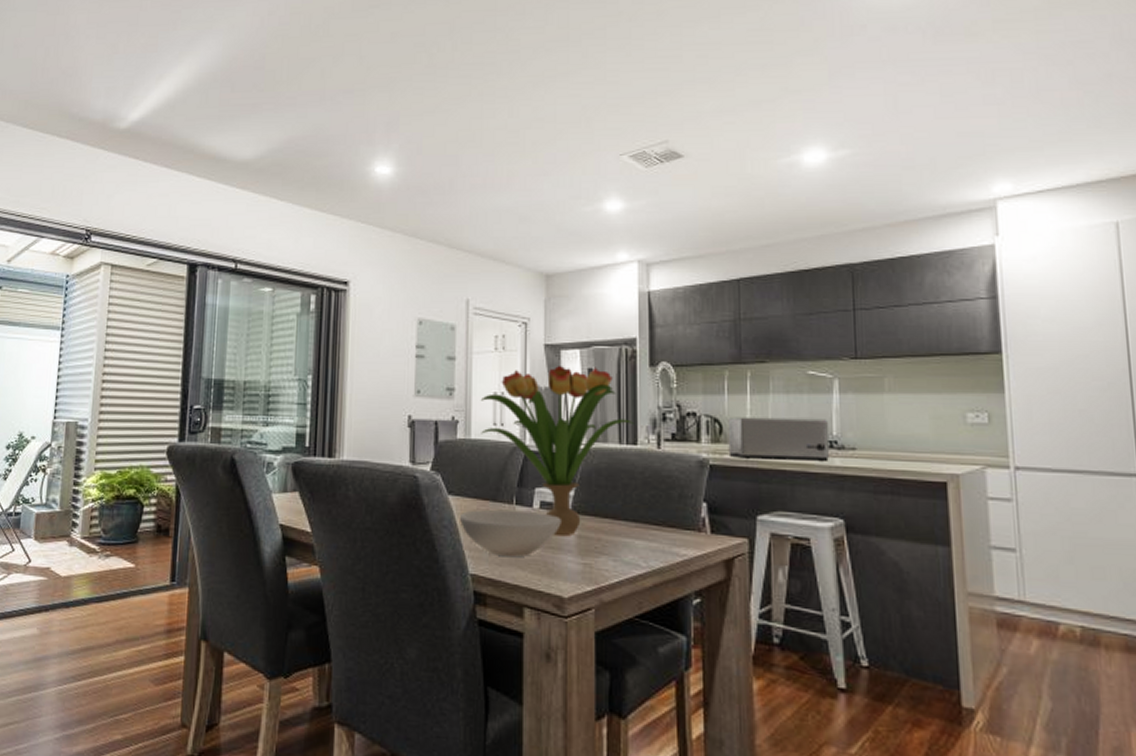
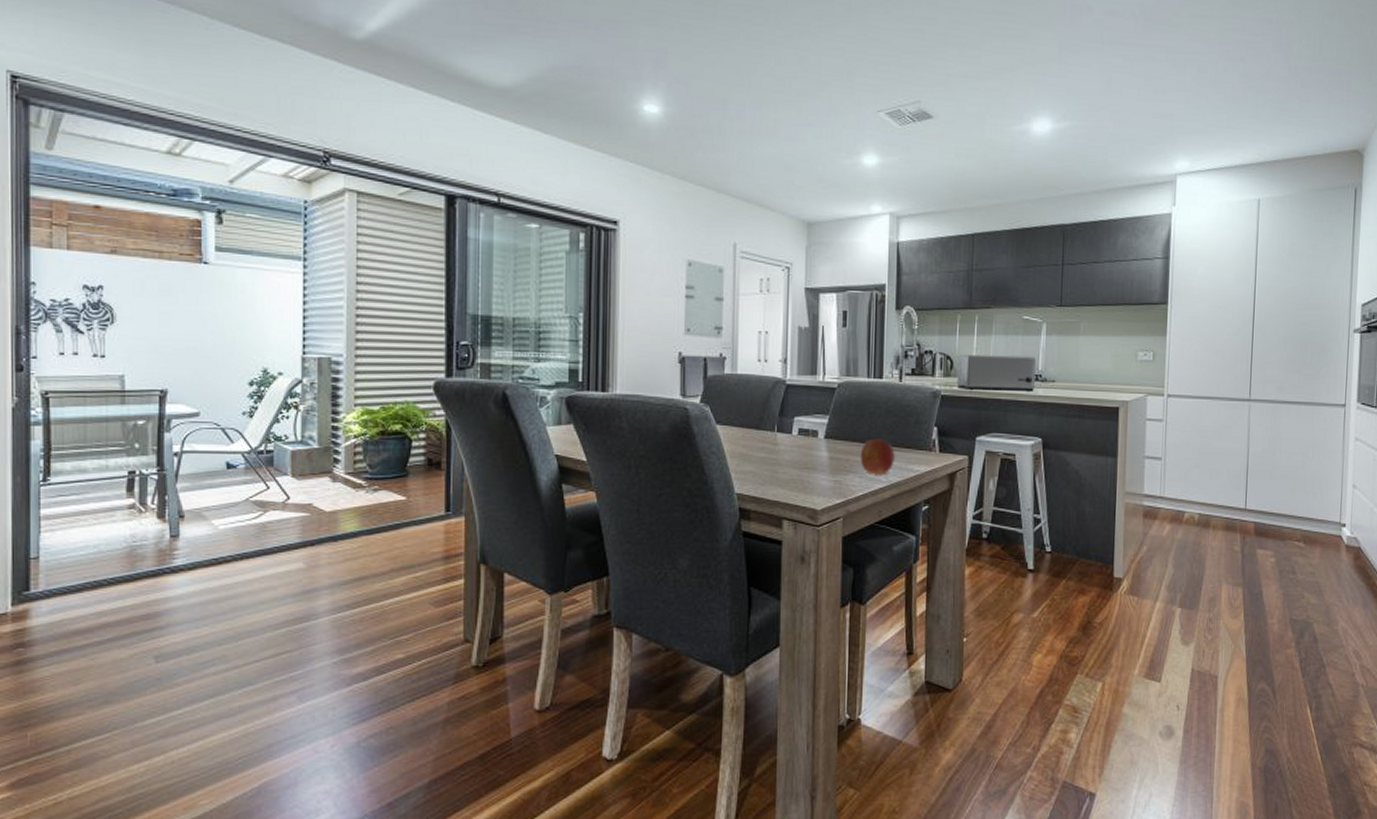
bowl: present [459,509,561,558] -> none [726,436,816,478]
flower arrangement: present [480,366,634,535] -> none [746,308,881,457]
fruit: none [613,514,657,557] -> present [860,438,896,474]

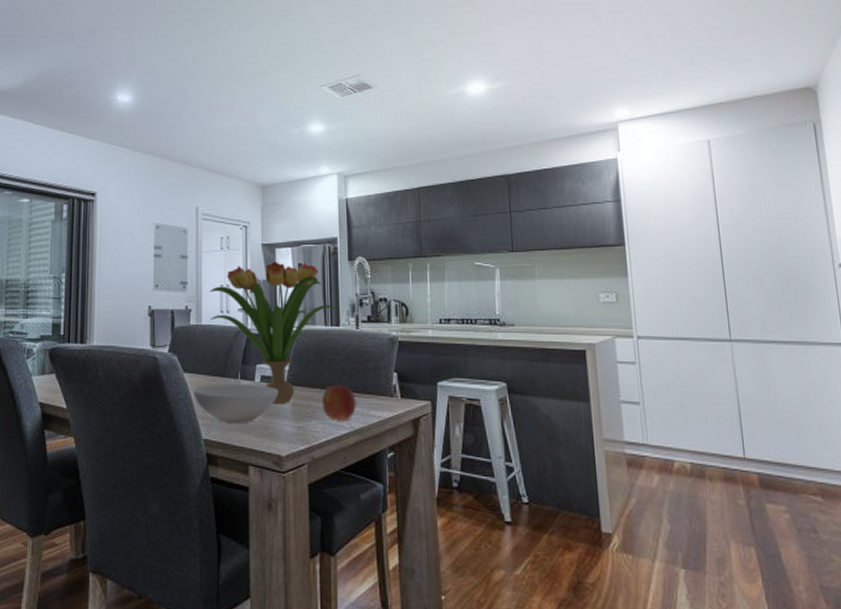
bowl: none [726,436,816,478] -> present [193,383,279,424]
flower arrangement: none [746,308,881,457] -> present [209,262,337,403]
toaster: present [957,354,1037,393] -> none [412,301,494,337]

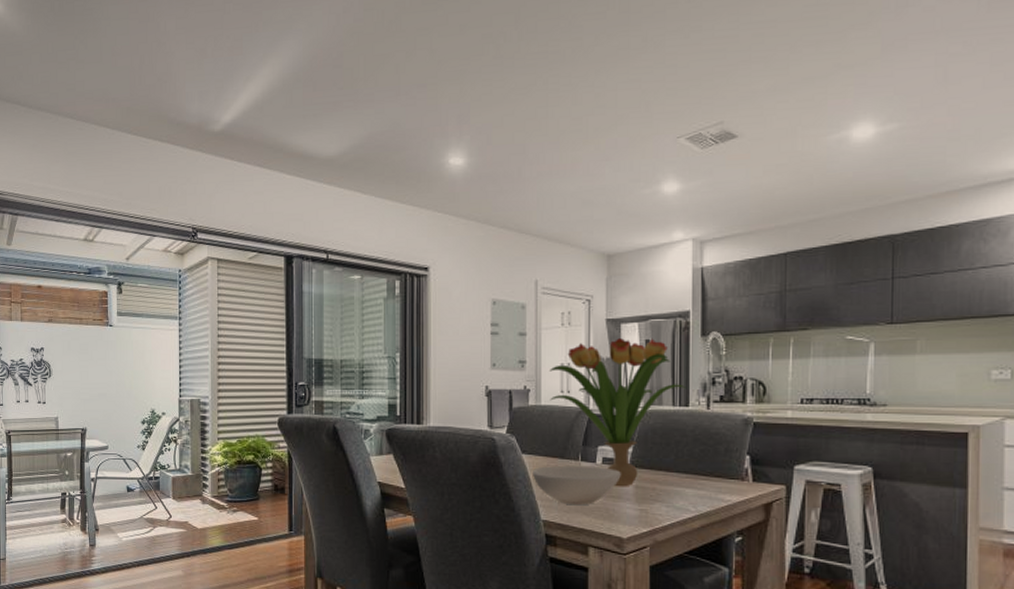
fruit: present [321,384,358,420] -> none [666,467,705,503]

